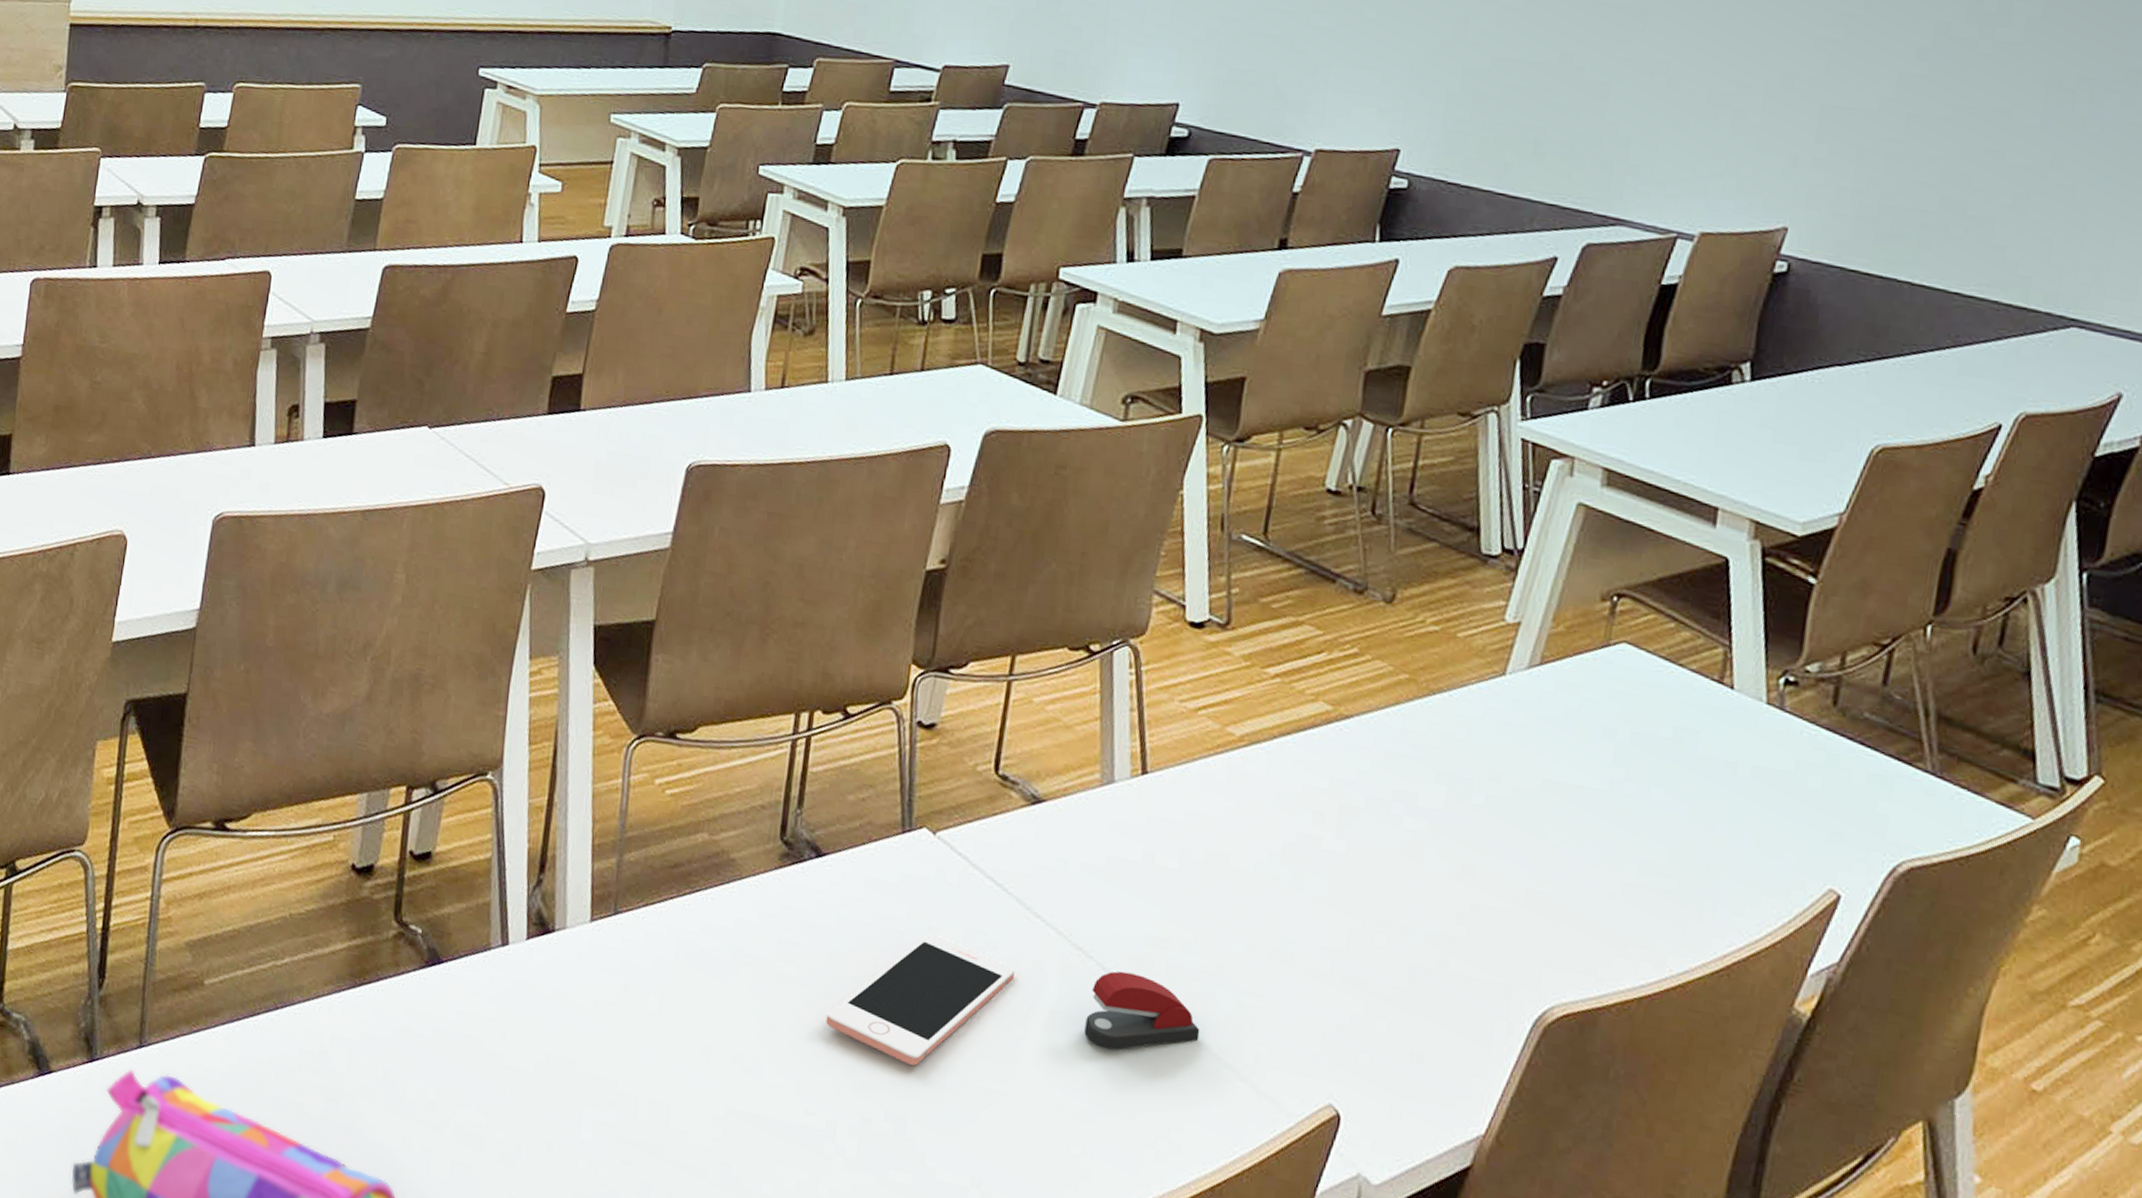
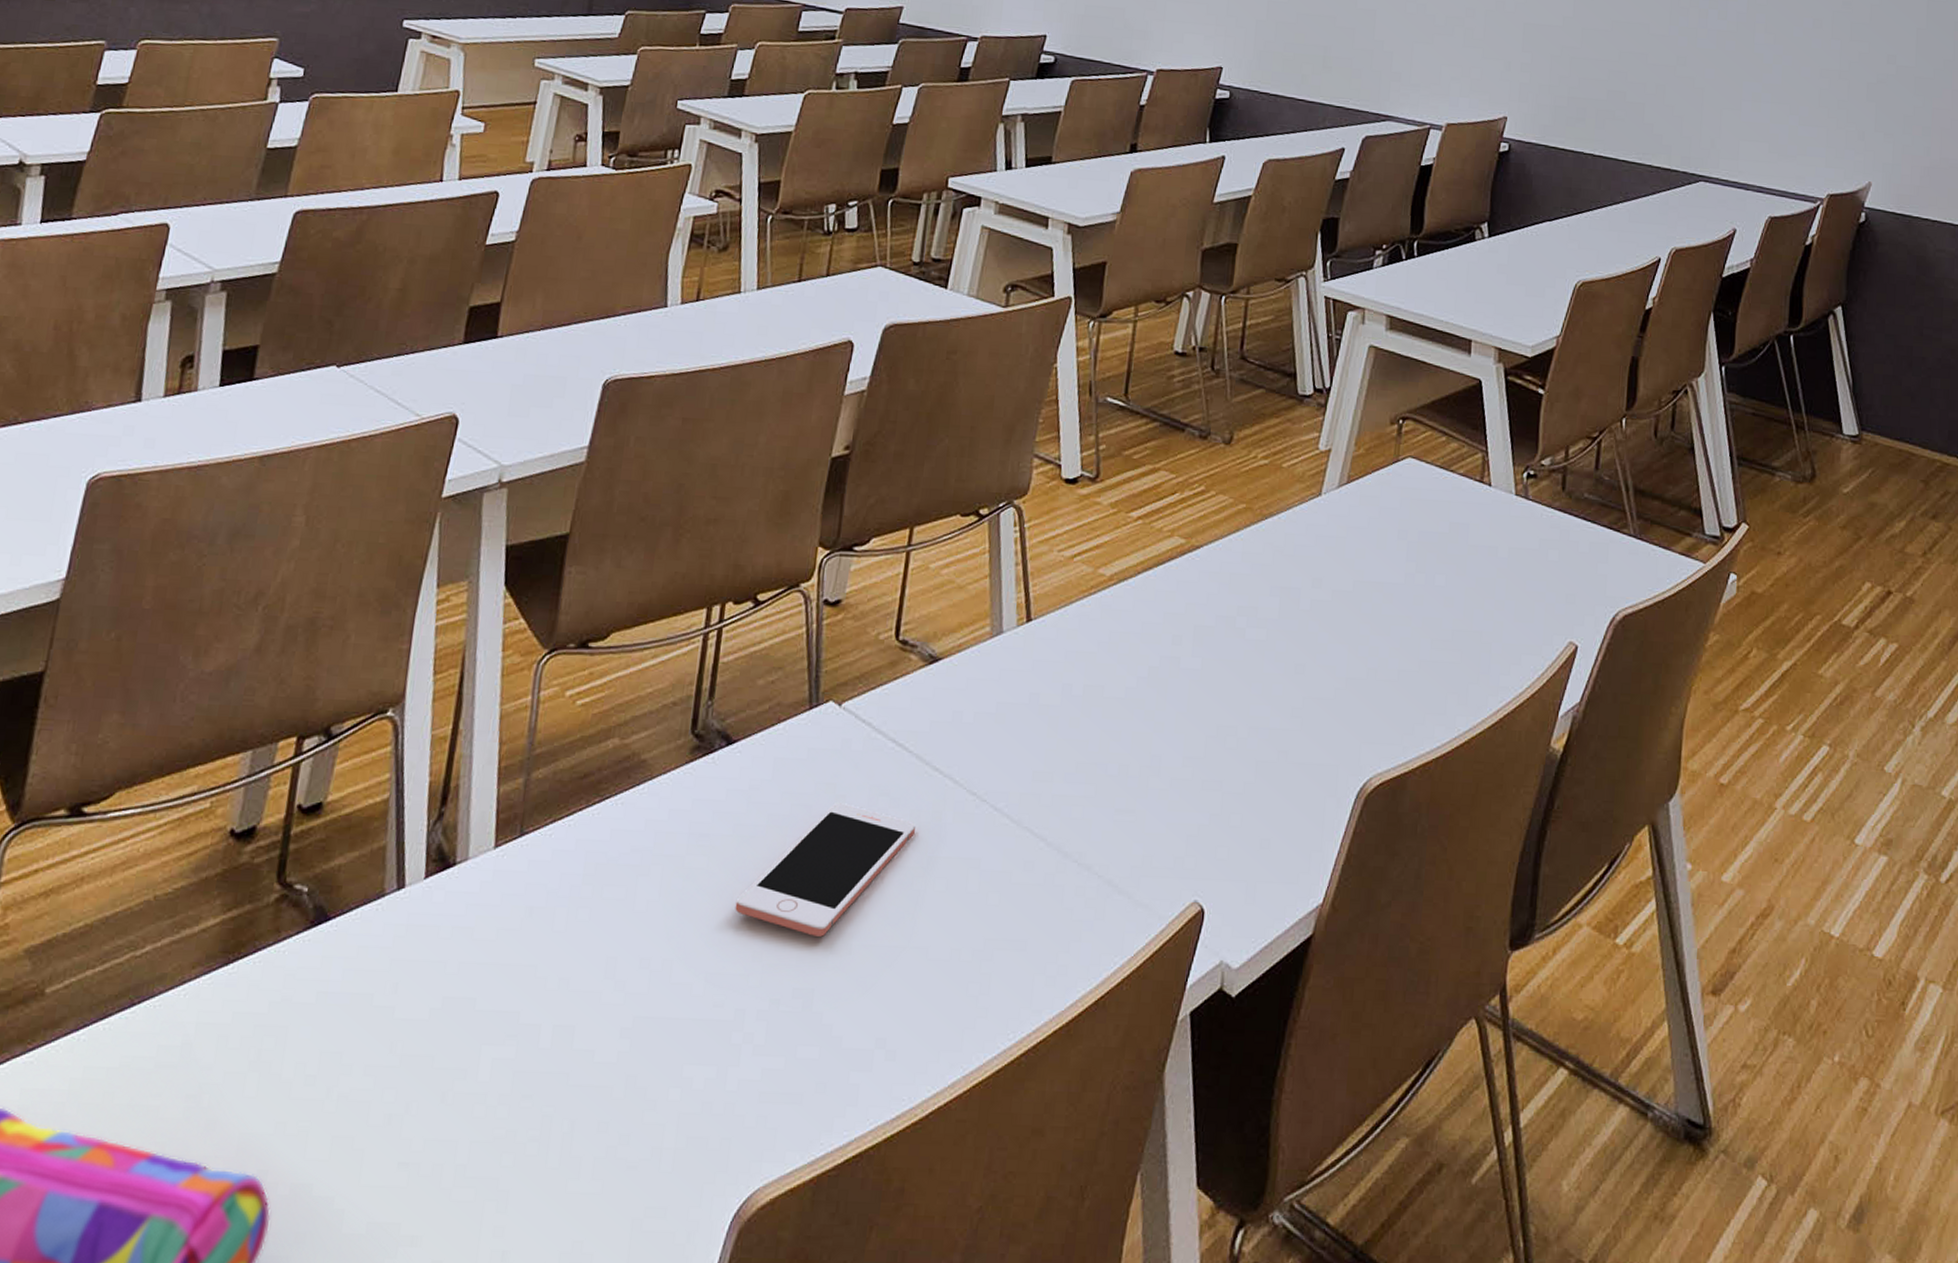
stapler: present [1084,971,1200,1050] -> none [979,809,1083,886]

